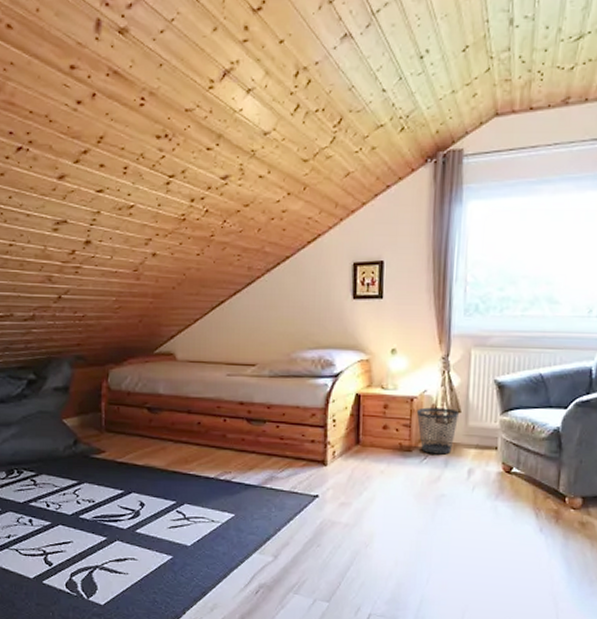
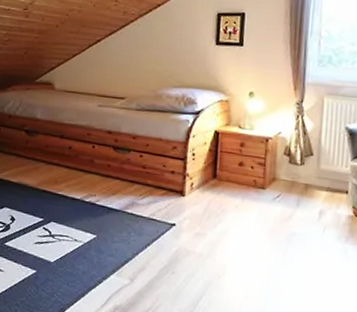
wastebasket: present [416,407,458,455] -> none [271,148,311,195]

